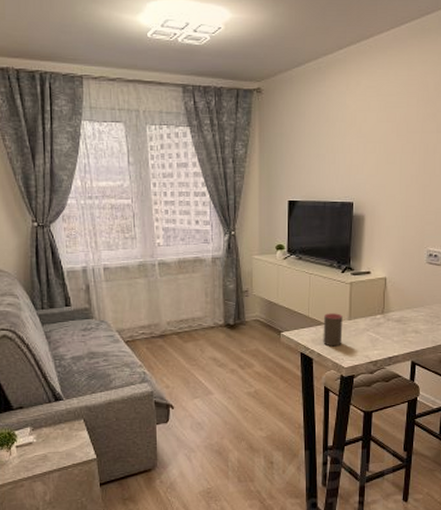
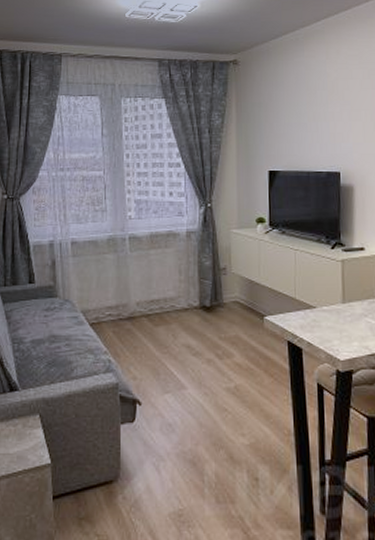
cup: present [323,313,343,347] -> none [312,295,336,335]

